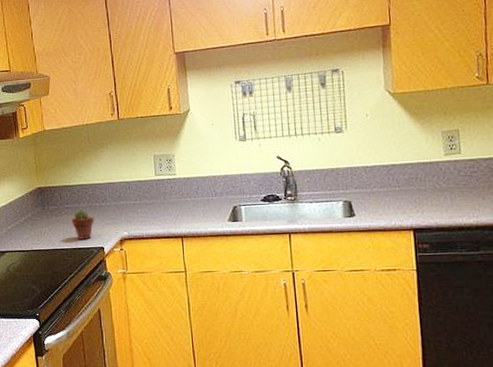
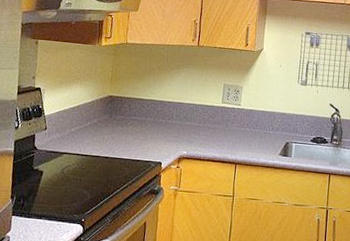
potted succulent: present [72,210,94,240] -> none [135,123,158,153]

